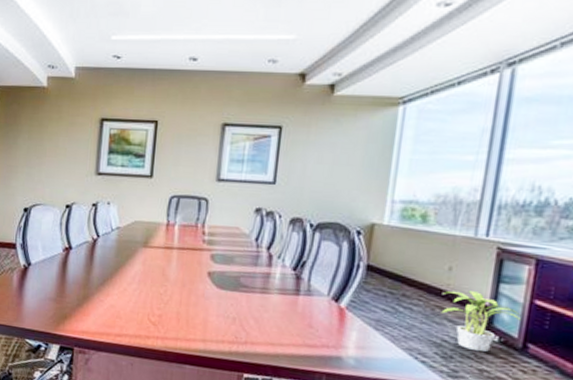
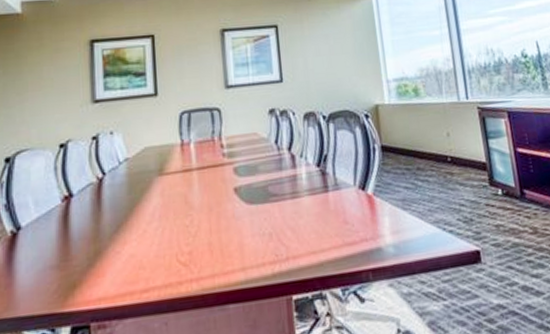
potted plant: present [441,290,522,353] -> none [449,151,513,208]

